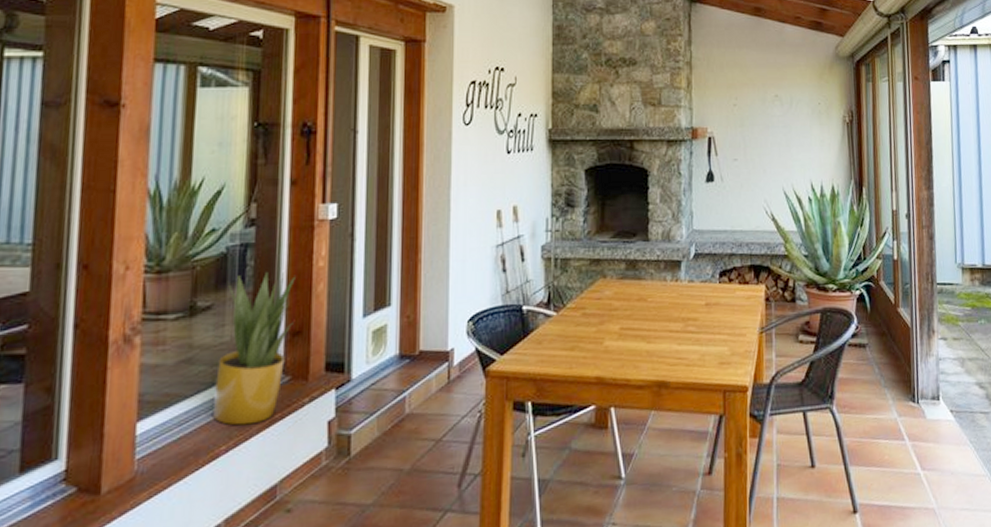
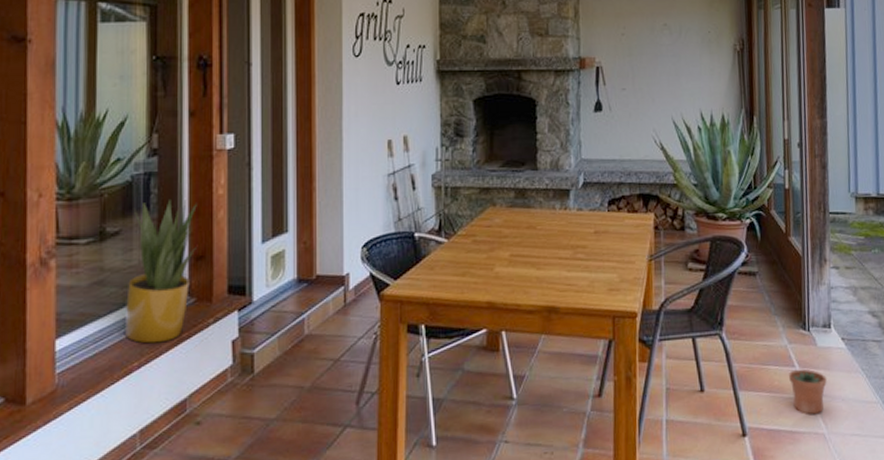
planter: none [899,442,936,490] -> present [789,369,827,415]

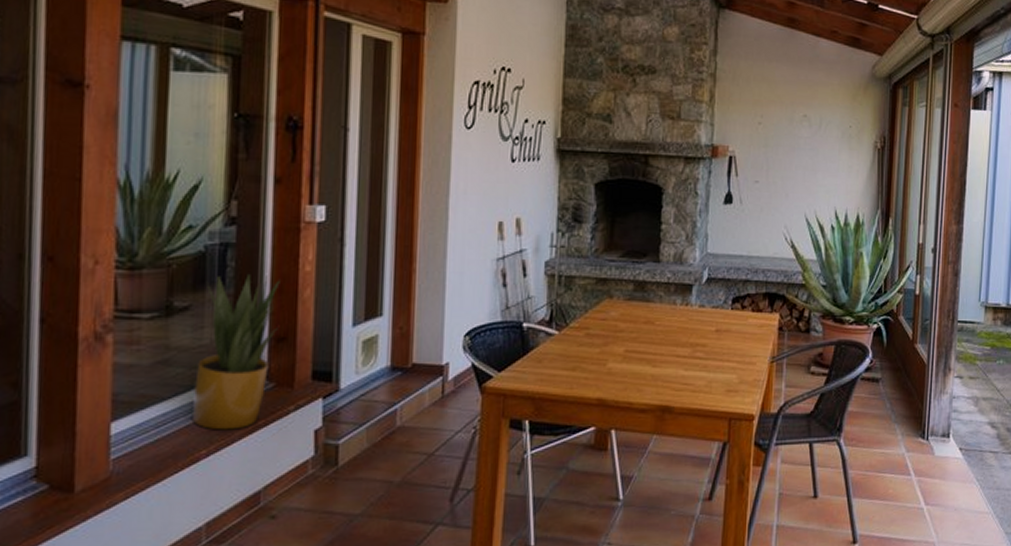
planter: present [789,369,827,415] -> none [904,477,941,524]

